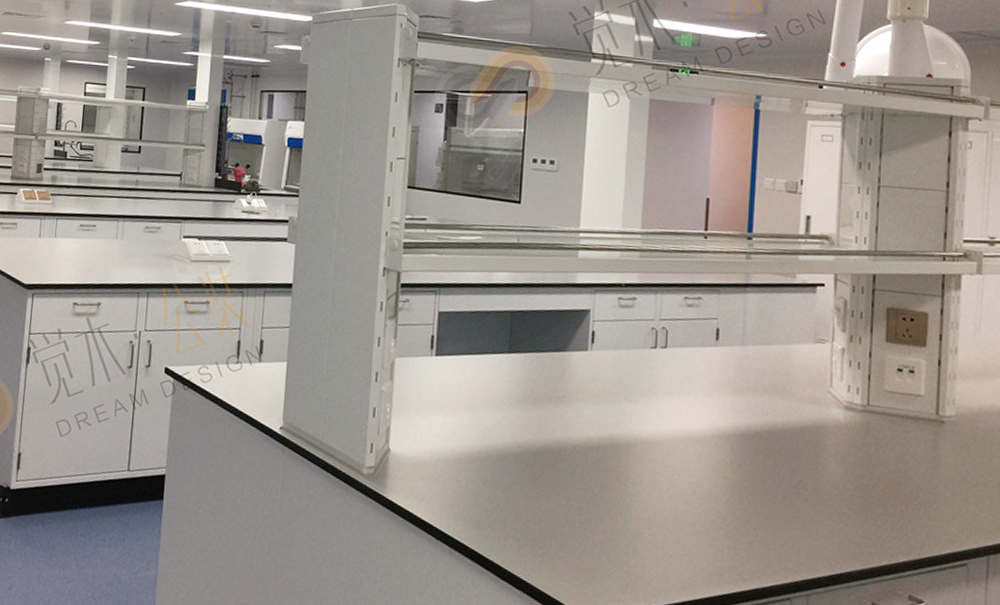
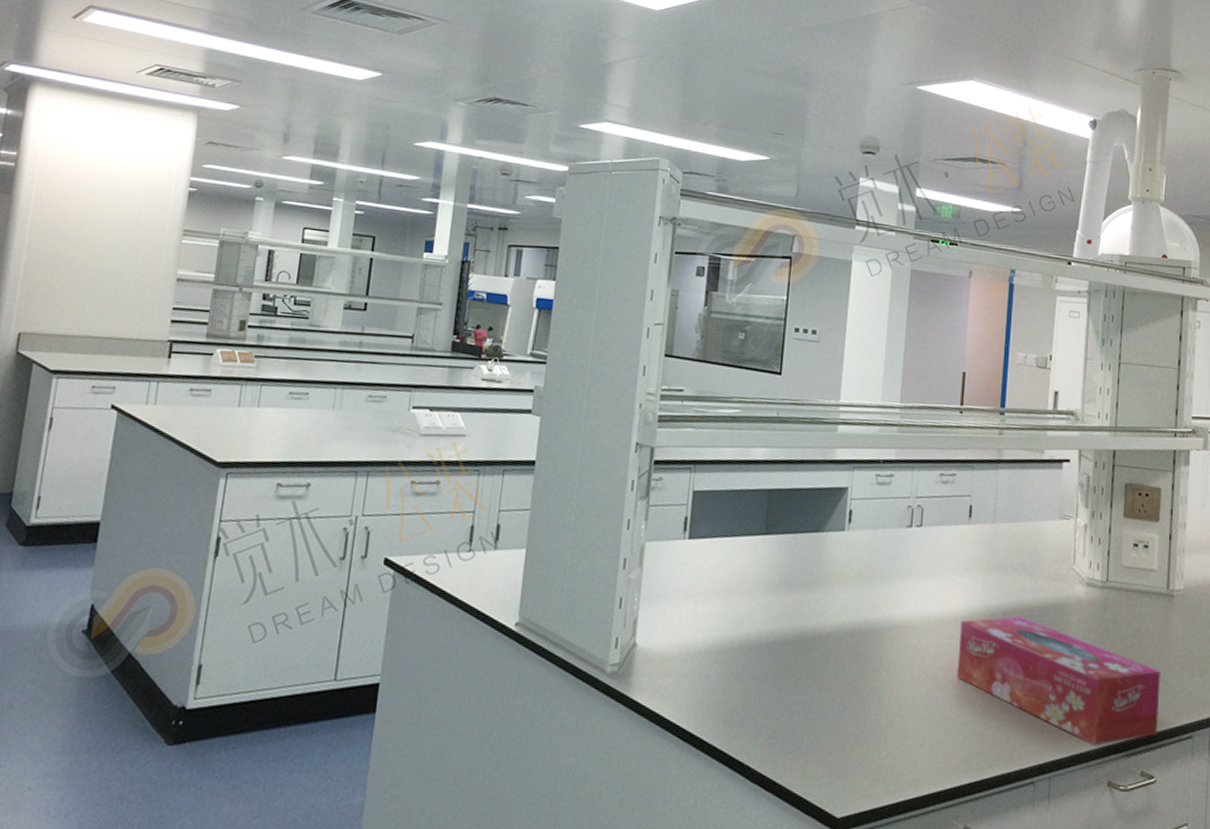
tissue box: none [706,437,930,567] -> present [956,616,1161,746]

